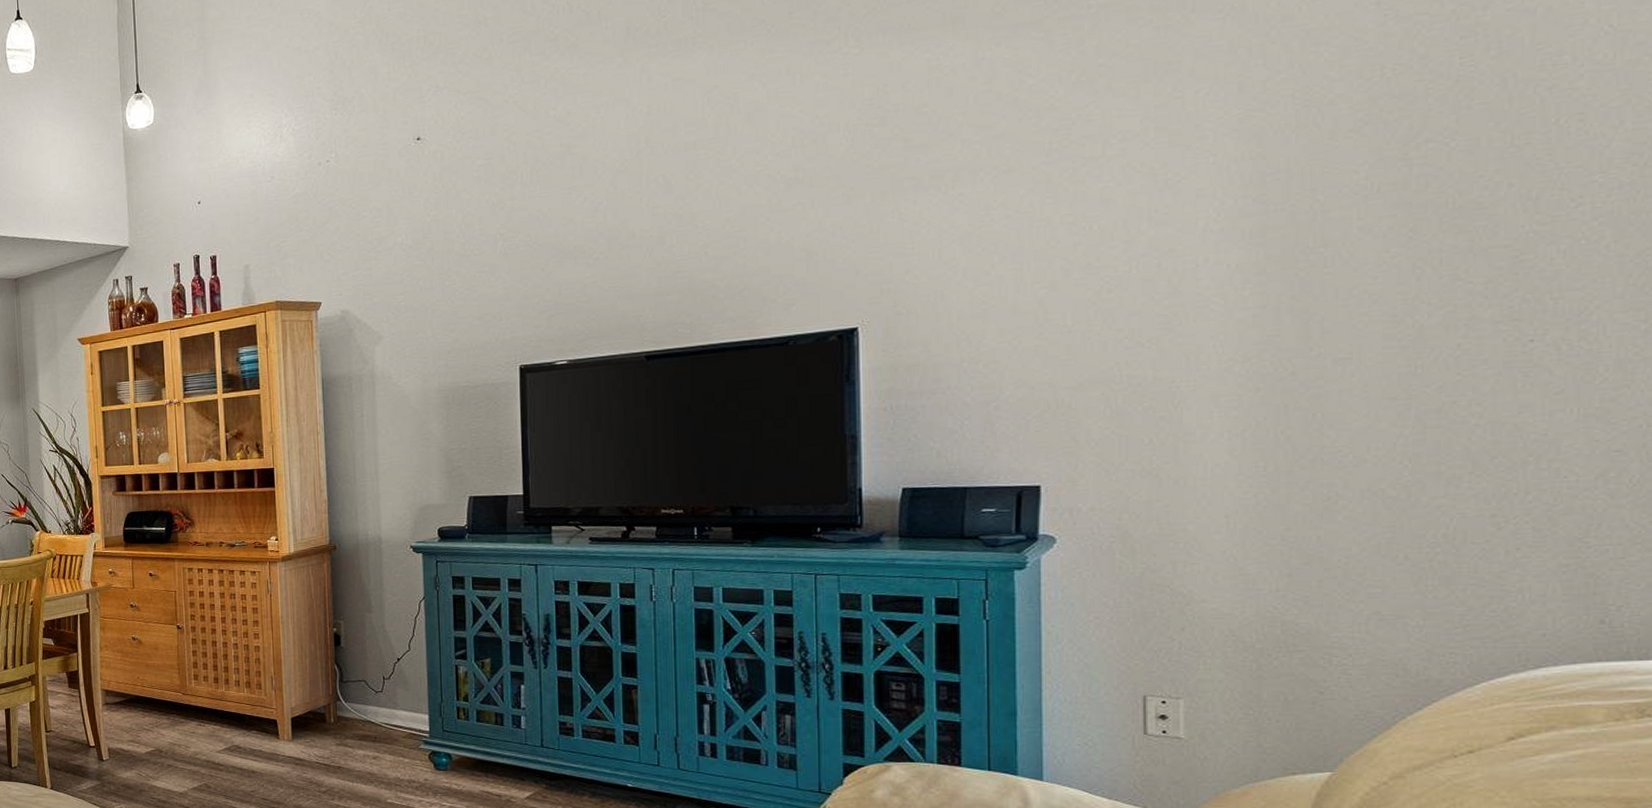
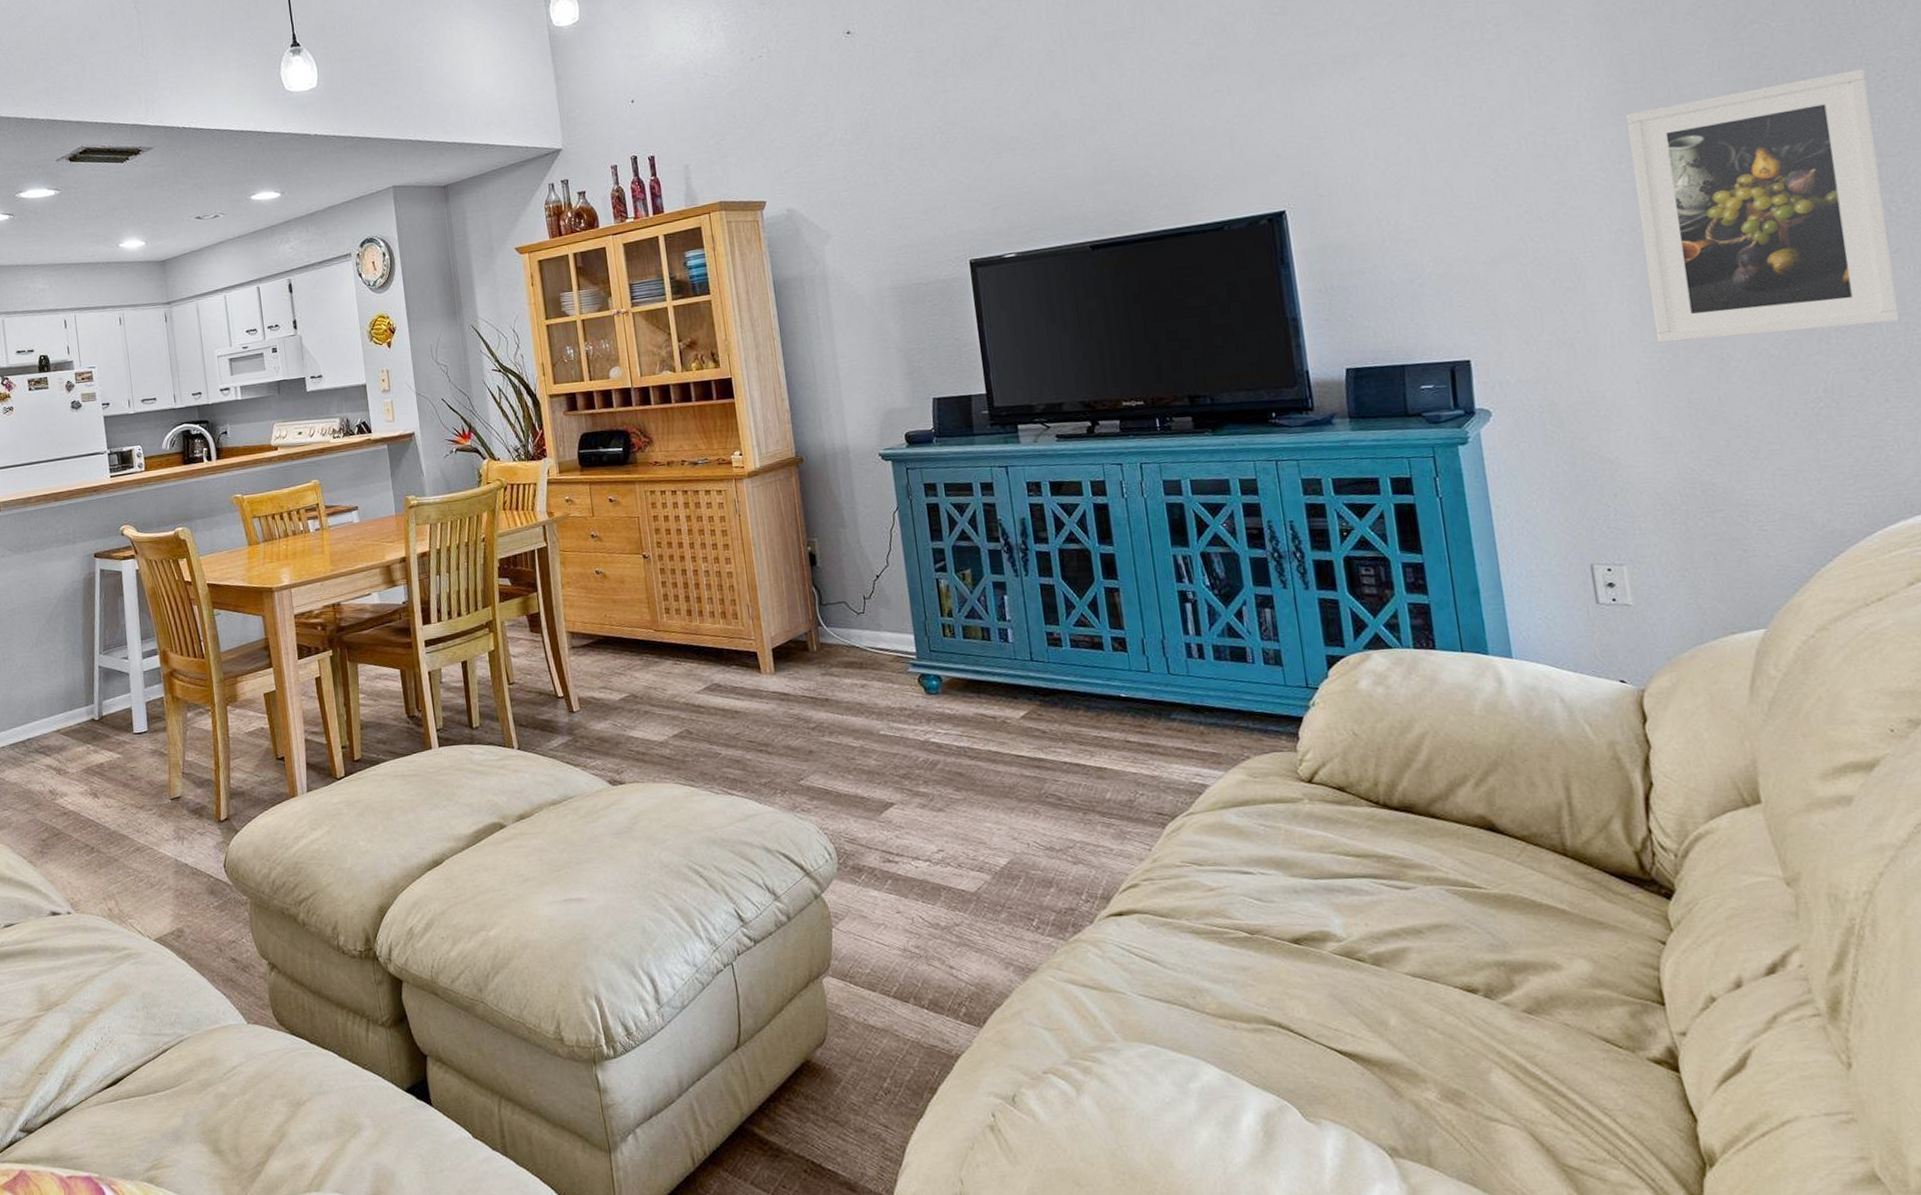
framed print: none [1256,194,1559,478] -> present [1626,69,1900,343]

